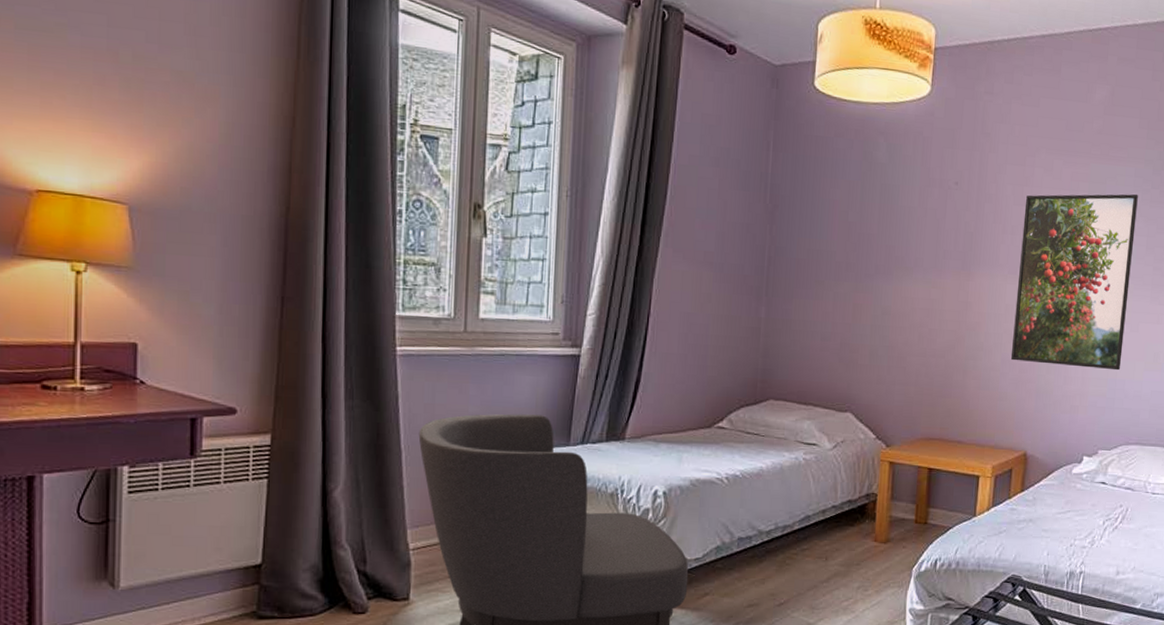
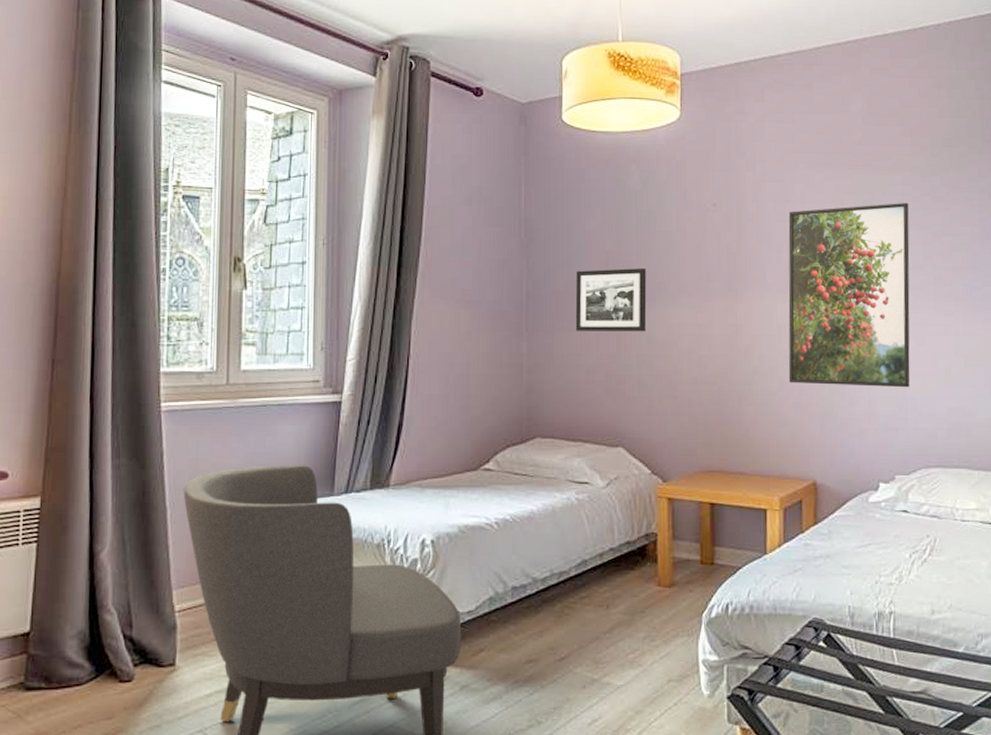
picture frame: none [813,239,886,304] -> present [575,268,647,332]

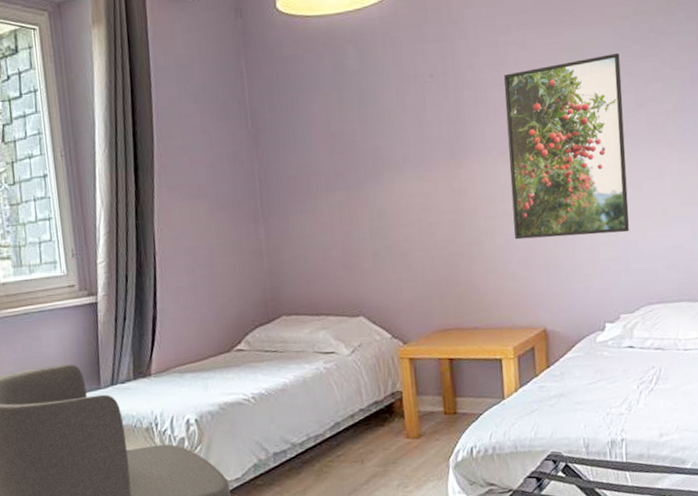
picture frame: present [575,268,647,332] -> none [304,146,375,212]

